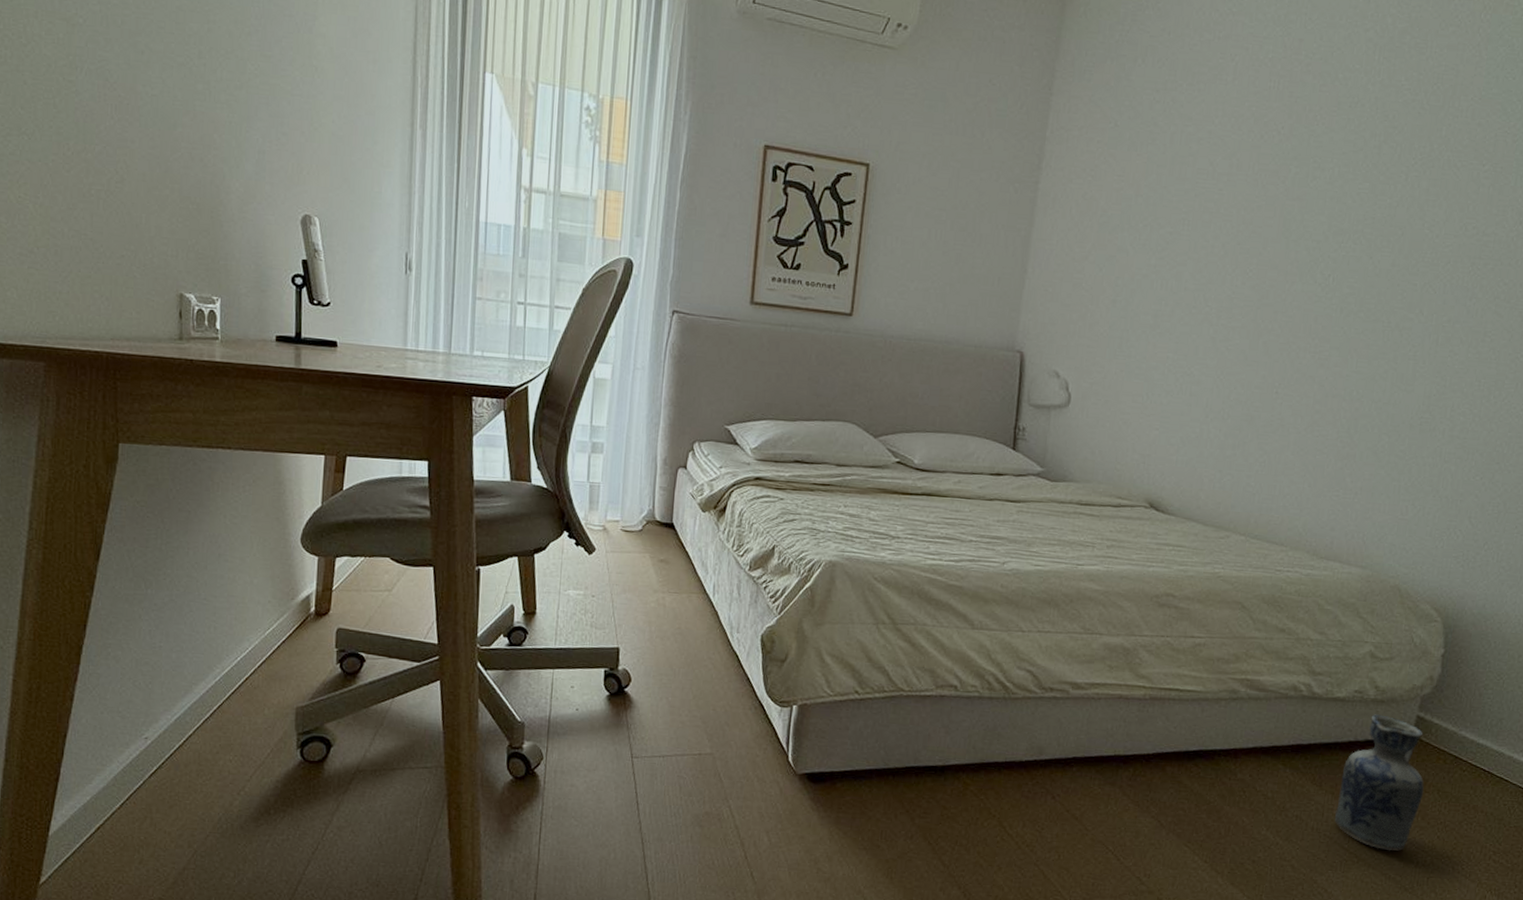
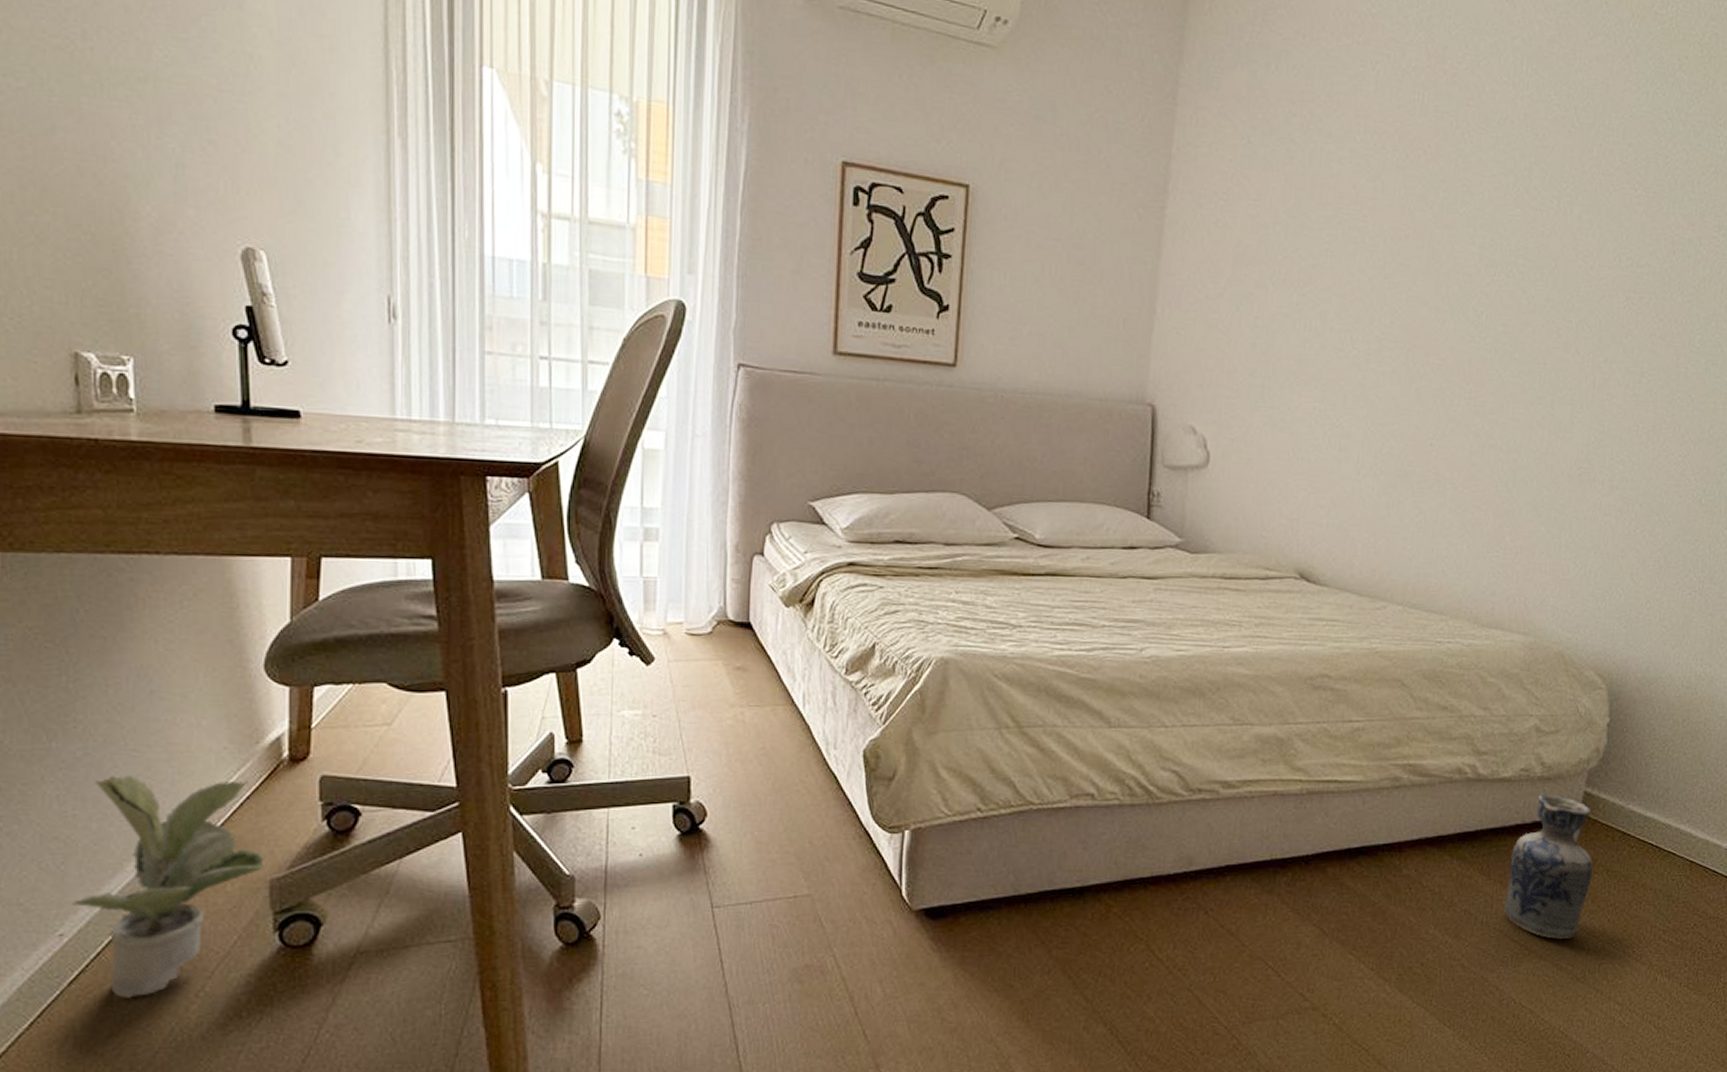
potted plant: none [155,618,293,791] -> present [72,775,264,998]

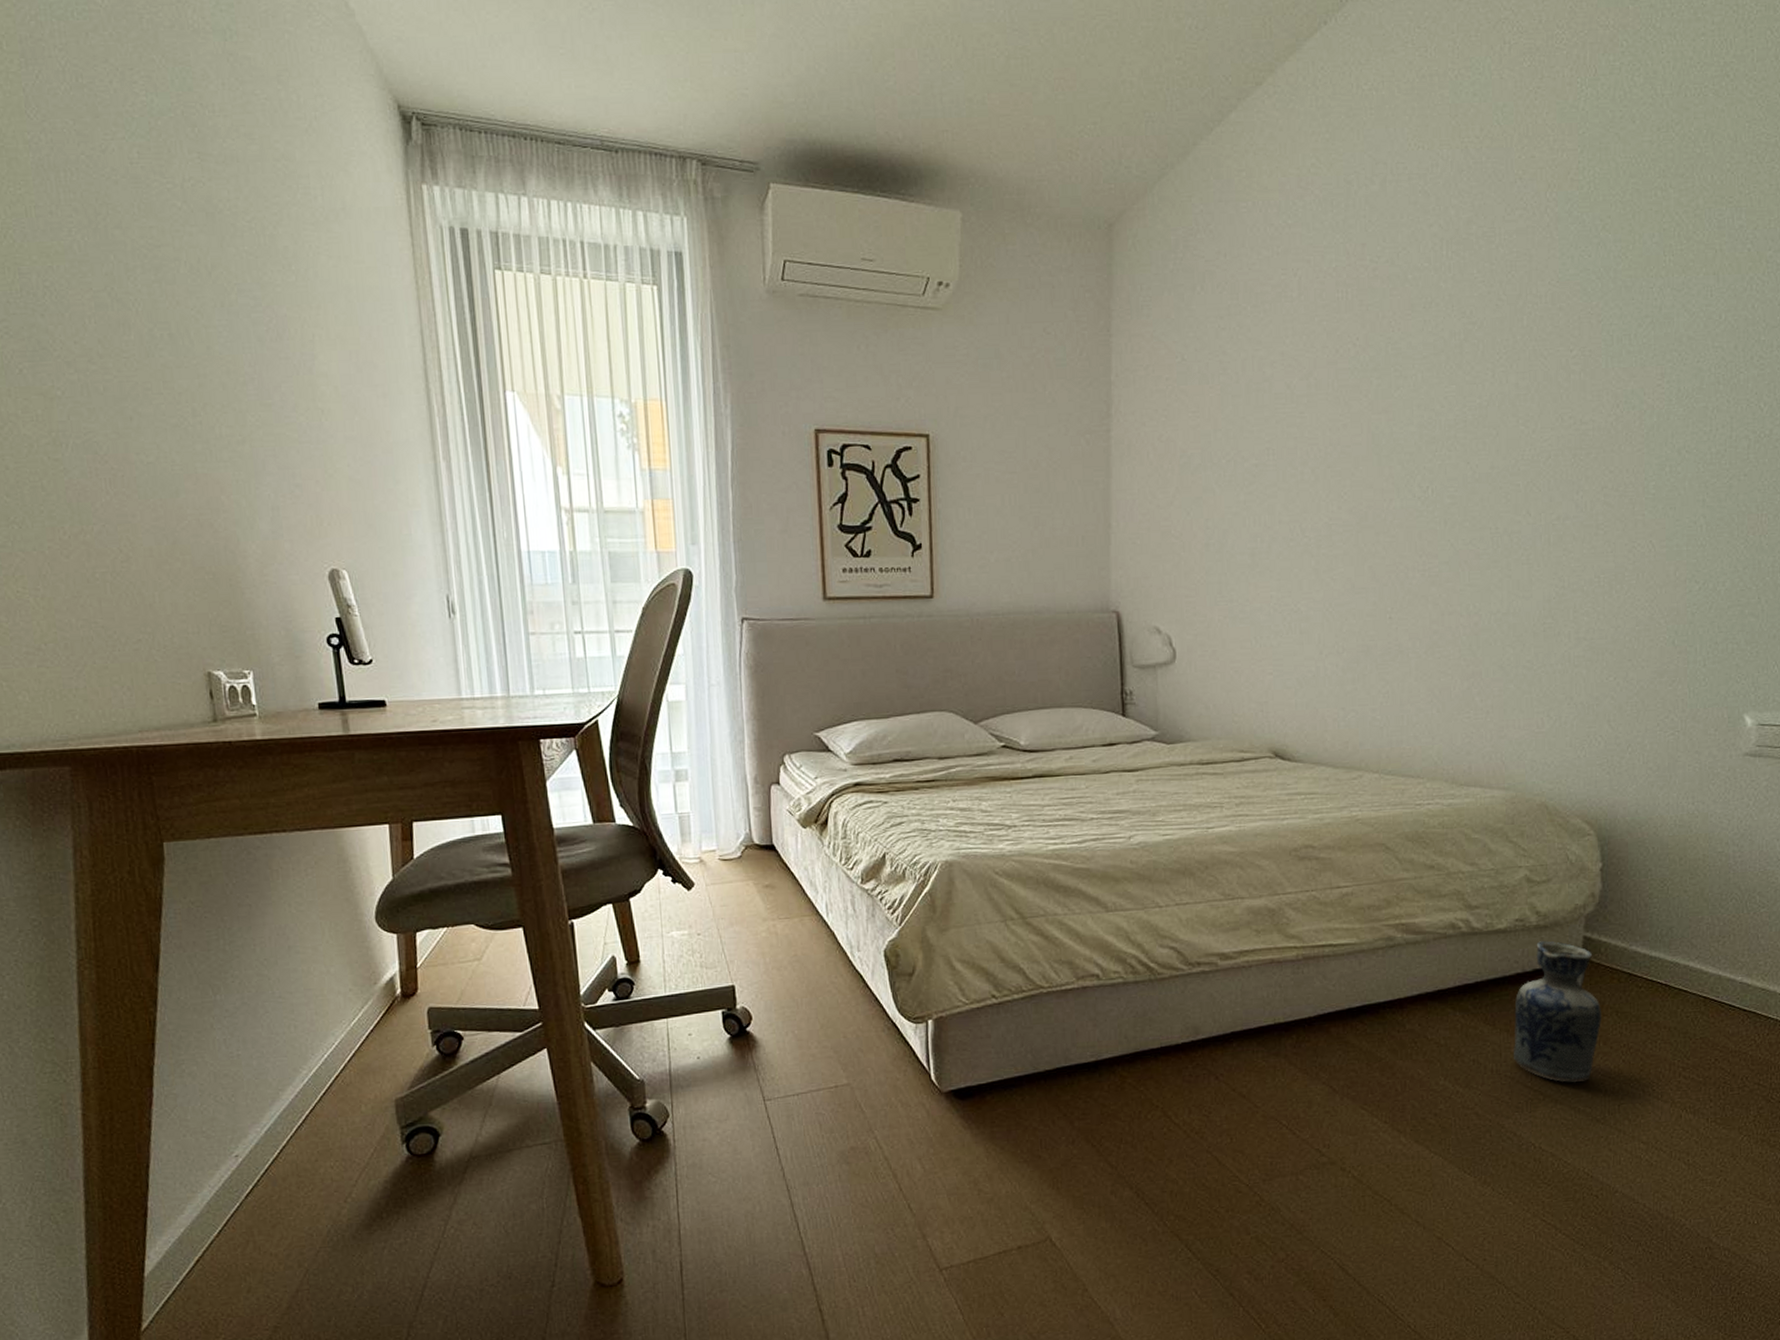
potted plant: present [72,775,264,998] -> none [243,1016,389,1207]

